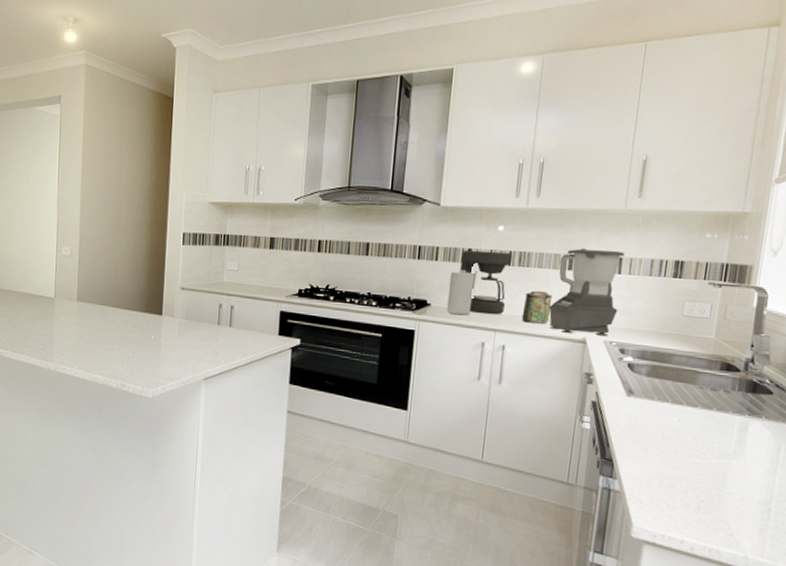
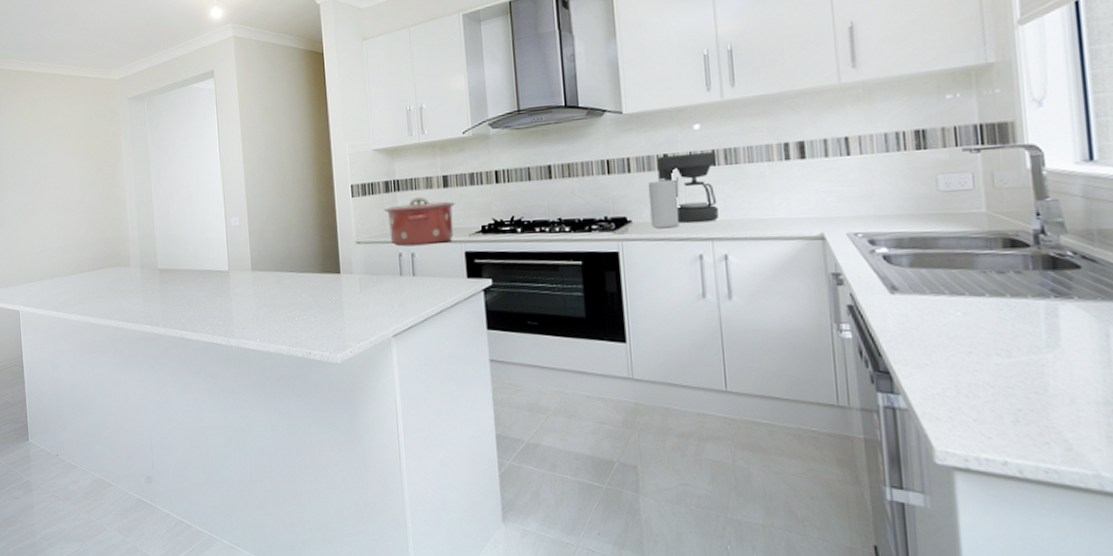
casserole: none [211,253,279,301] -> present [384,196,456,247]
canister: present [521,290,553,324] -> none [740,187,775,226]
blender: present [549,248,625,337] -> none [771,130,856,232]

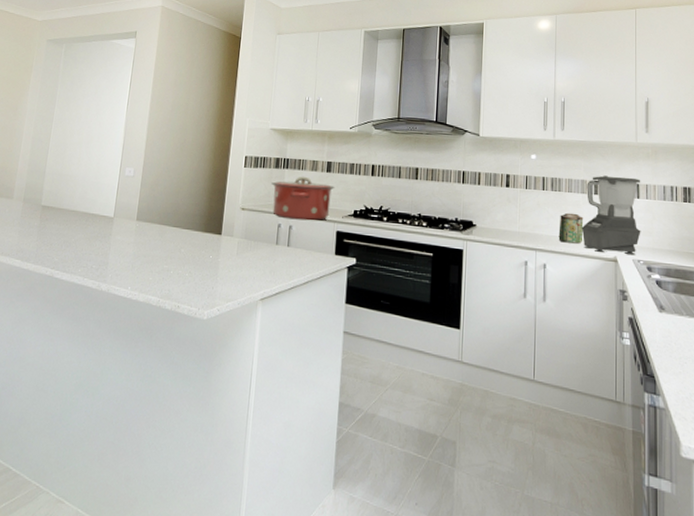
paper towel holder: present [647,178,680,229] -> none [490,193,514,236]
coffee maker: present [657,151,718,224] -> none [501,176,546,236]
canister: none [740,187,775,226] -> present [558,212,584,244]
blender: none [771,130,856,232] -> present [581,175,641,256]

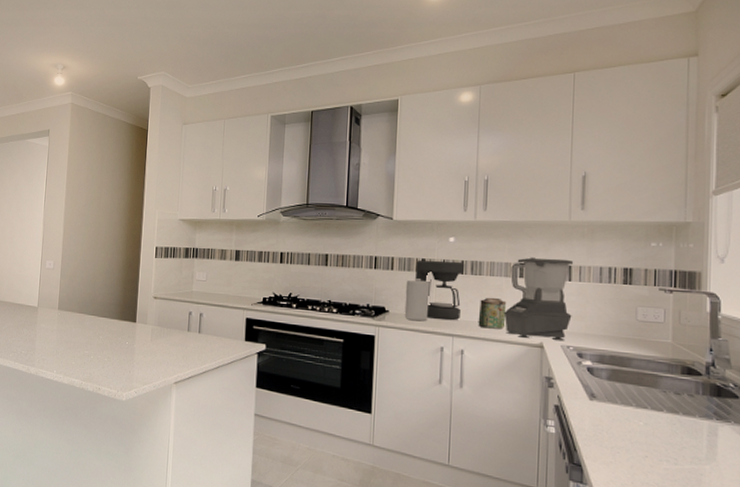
casserole: present [271,176,335,221] -> none [182,265,244,309]
paper towel holder: none [490,193,514,236] -> present [404,278,430,322]
coffee maker: none [501,176,546,236] -> present [415,260,465,321]

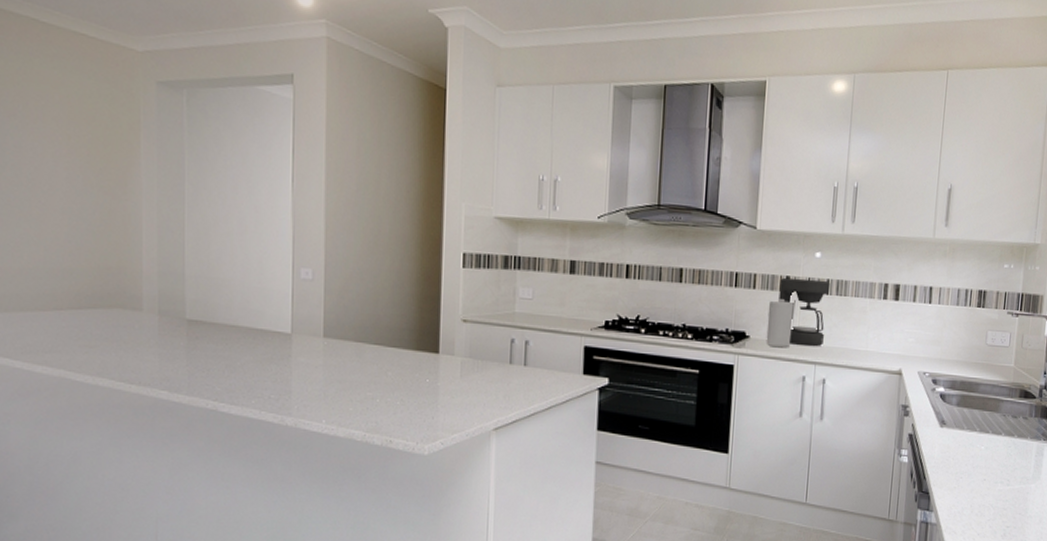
canister: present [478,297,507,329] -> none [840,320,870,356]
blender: present [503,257,574,341] -> none [866,277,935,368]

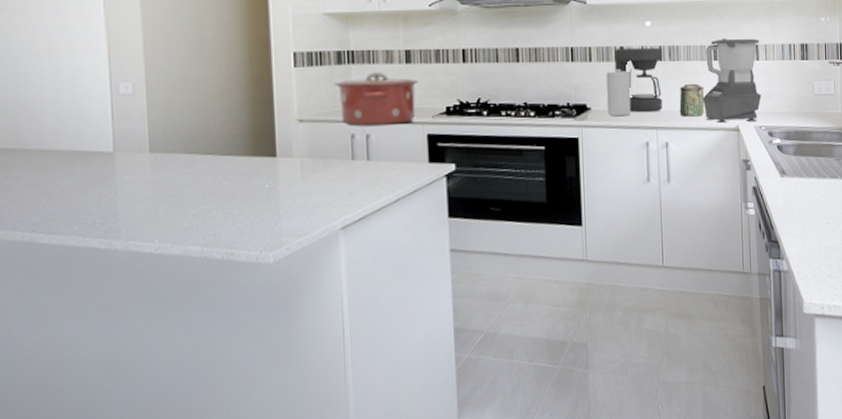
casserole: none [500,278,581,335] -> present [335,71,419,127]
canister: none [840,320,870,356] -> present [679,83,705,117]
blender: none [866,277,935,368] -> present [702,38,762,124]

